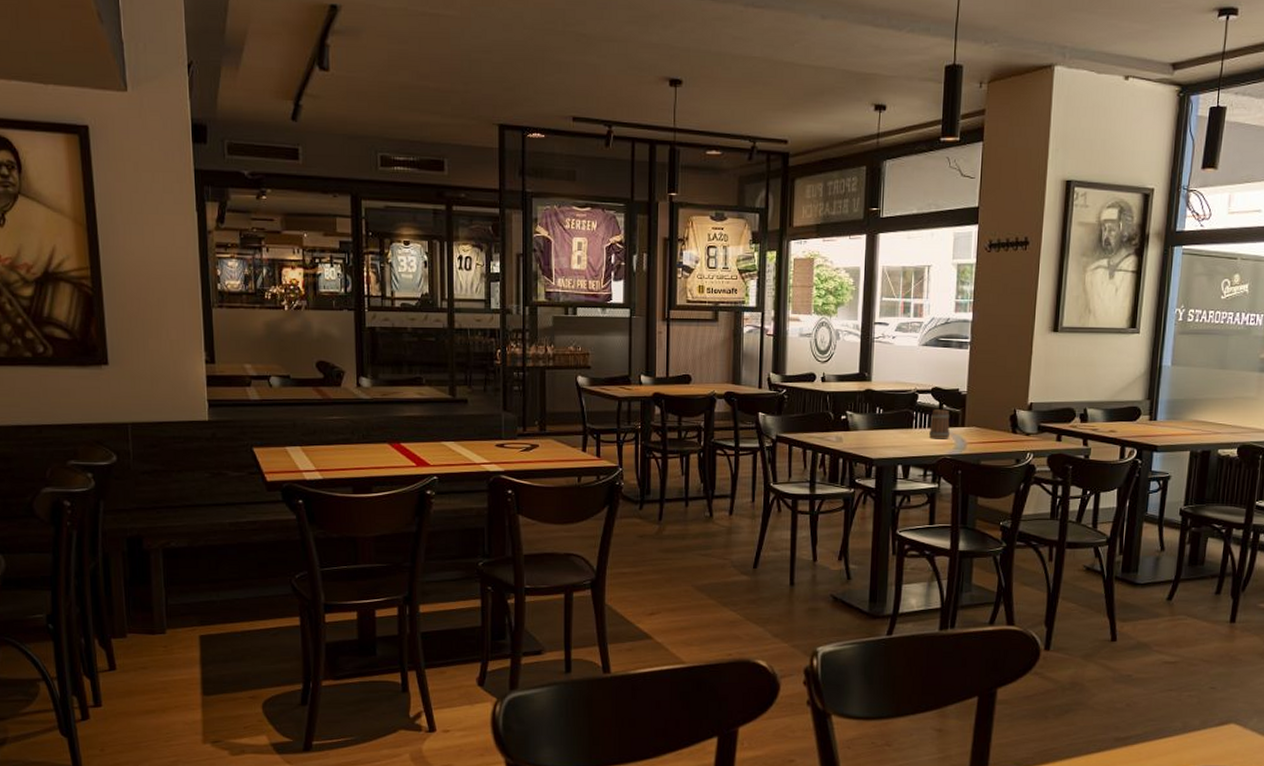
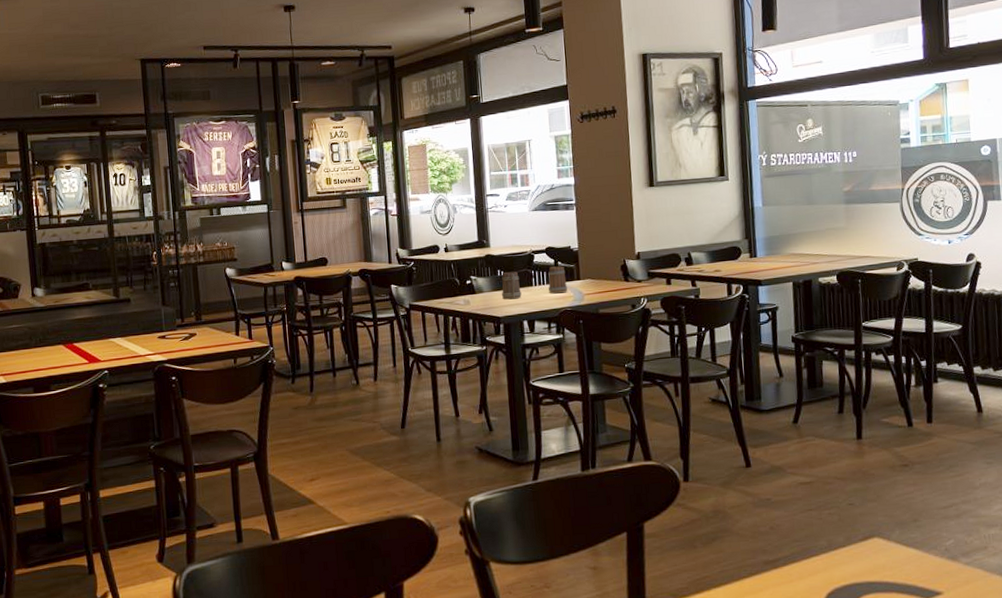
beer mug: none [877,411,900,441] -> present [501,272,522,300]

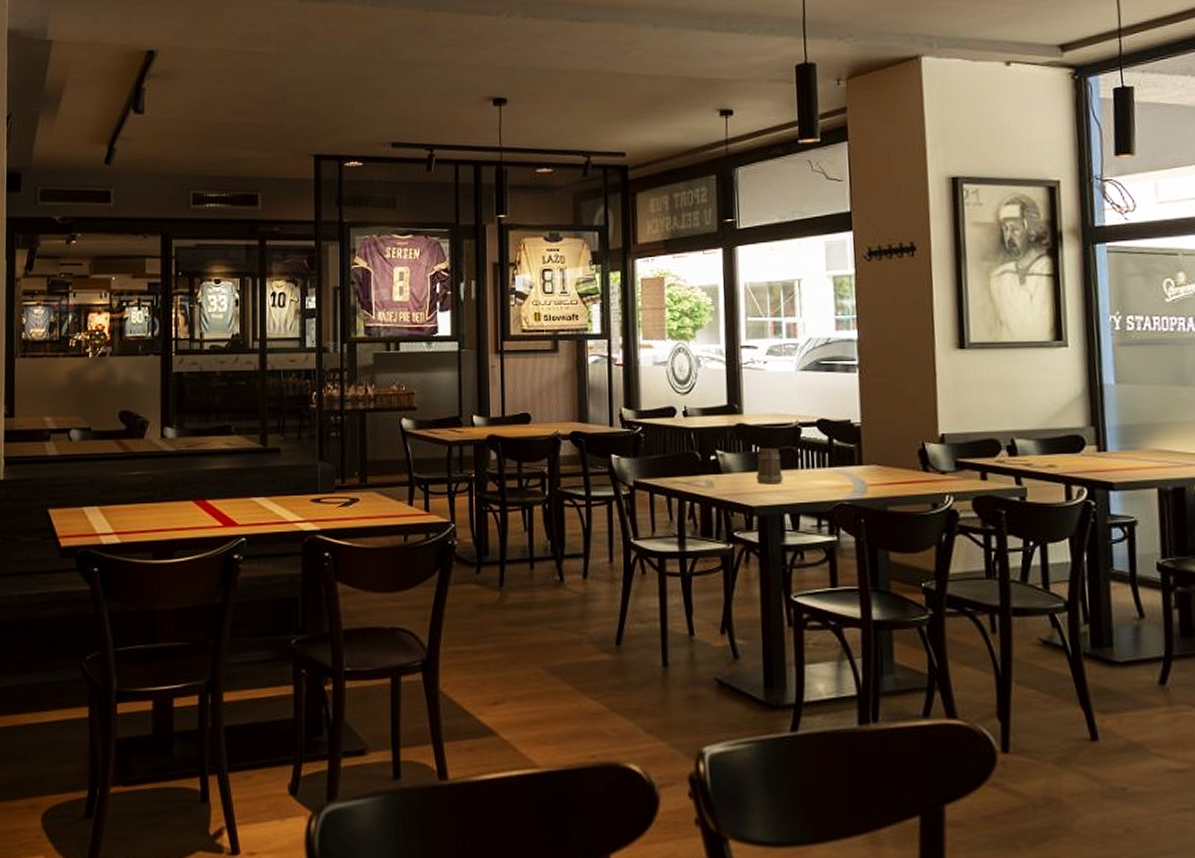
beer mug: present [548,266,568,294] -> none [819,445,846,481]

